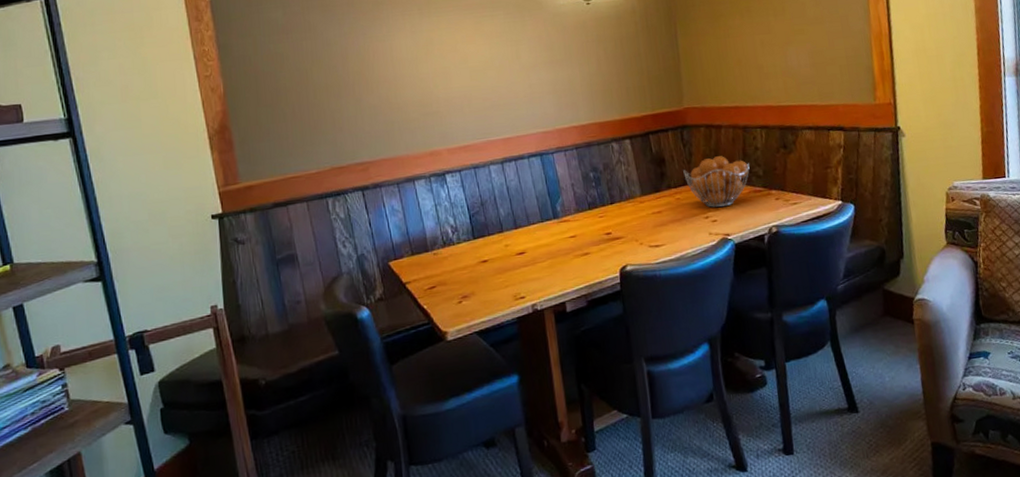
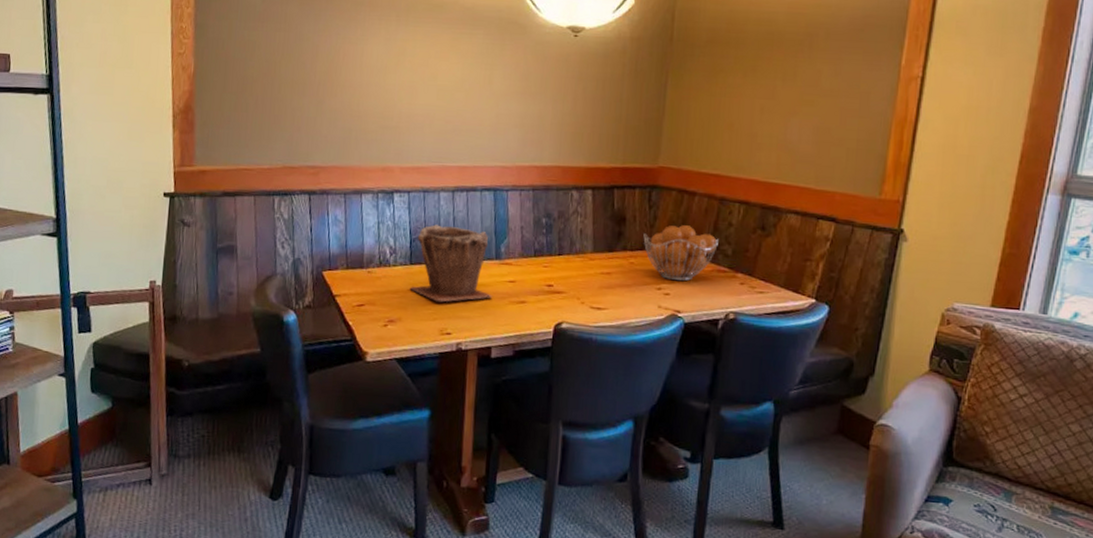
plant pot: none [475,195,558,270] -> present [409,224,493,303]

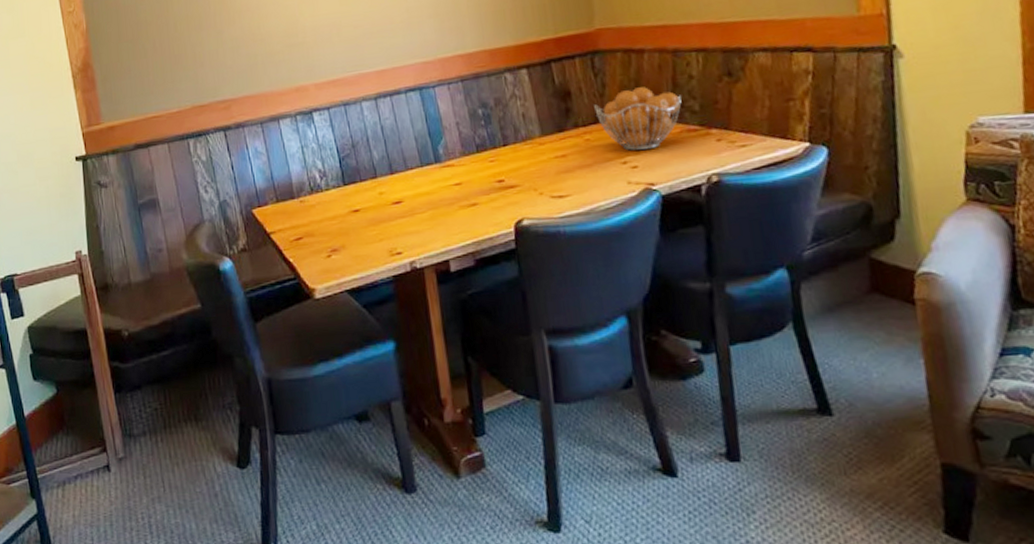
plant pot: present [409,224,493,303] -> none [346,136,440,221]

